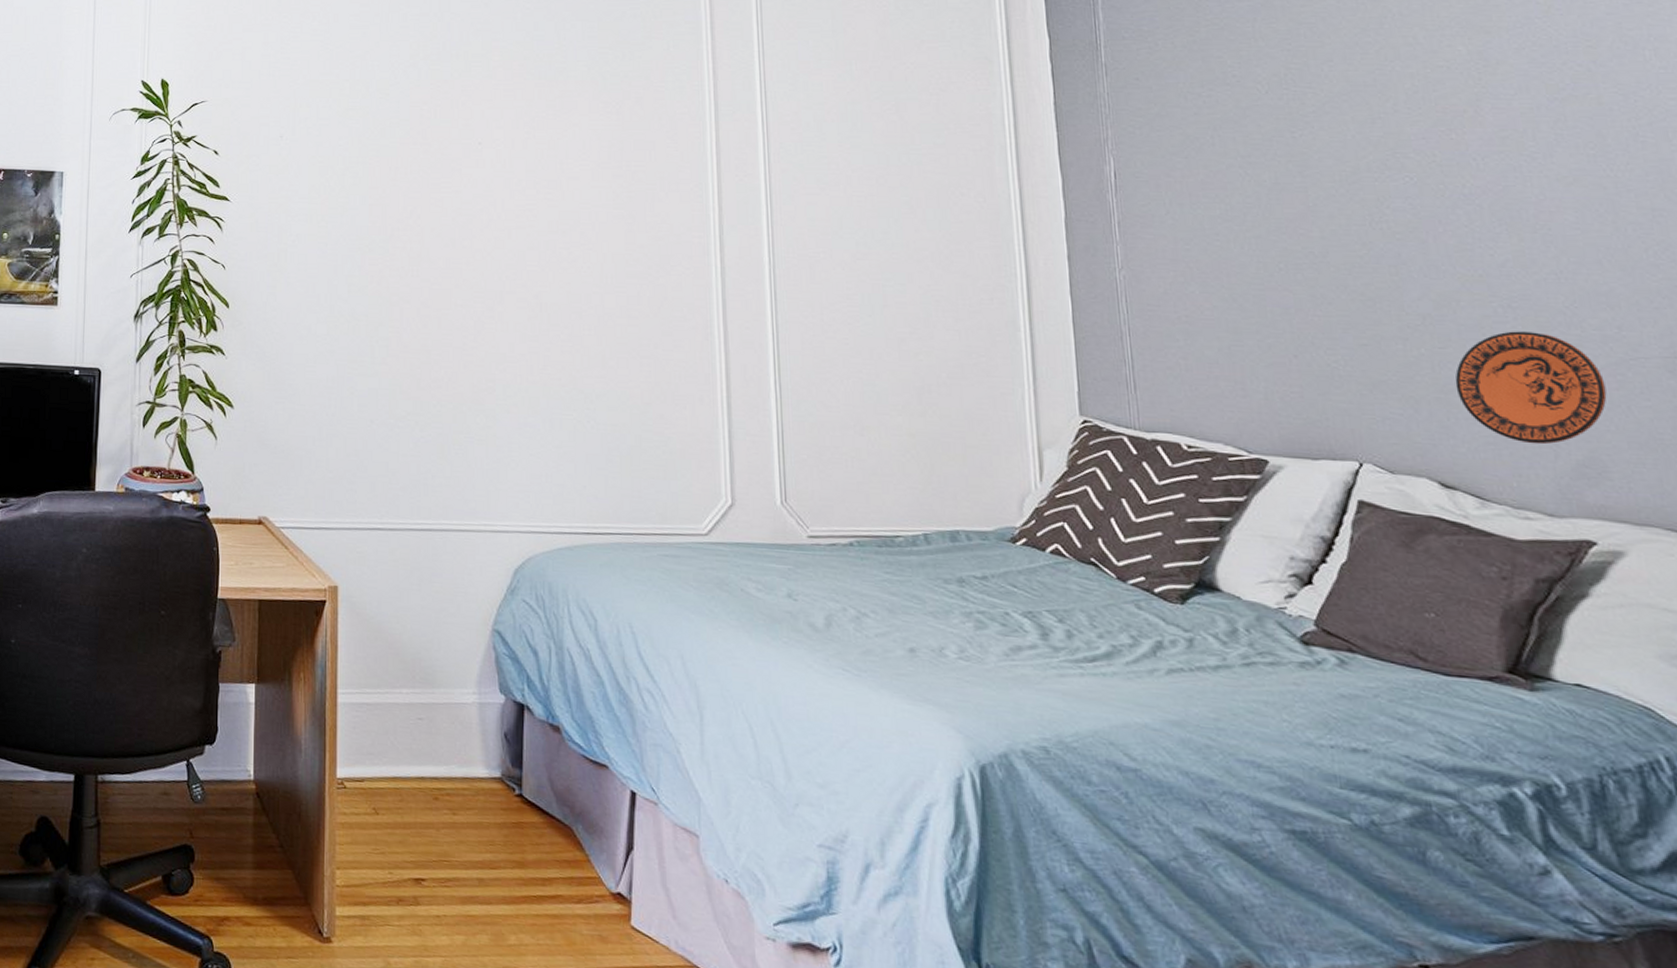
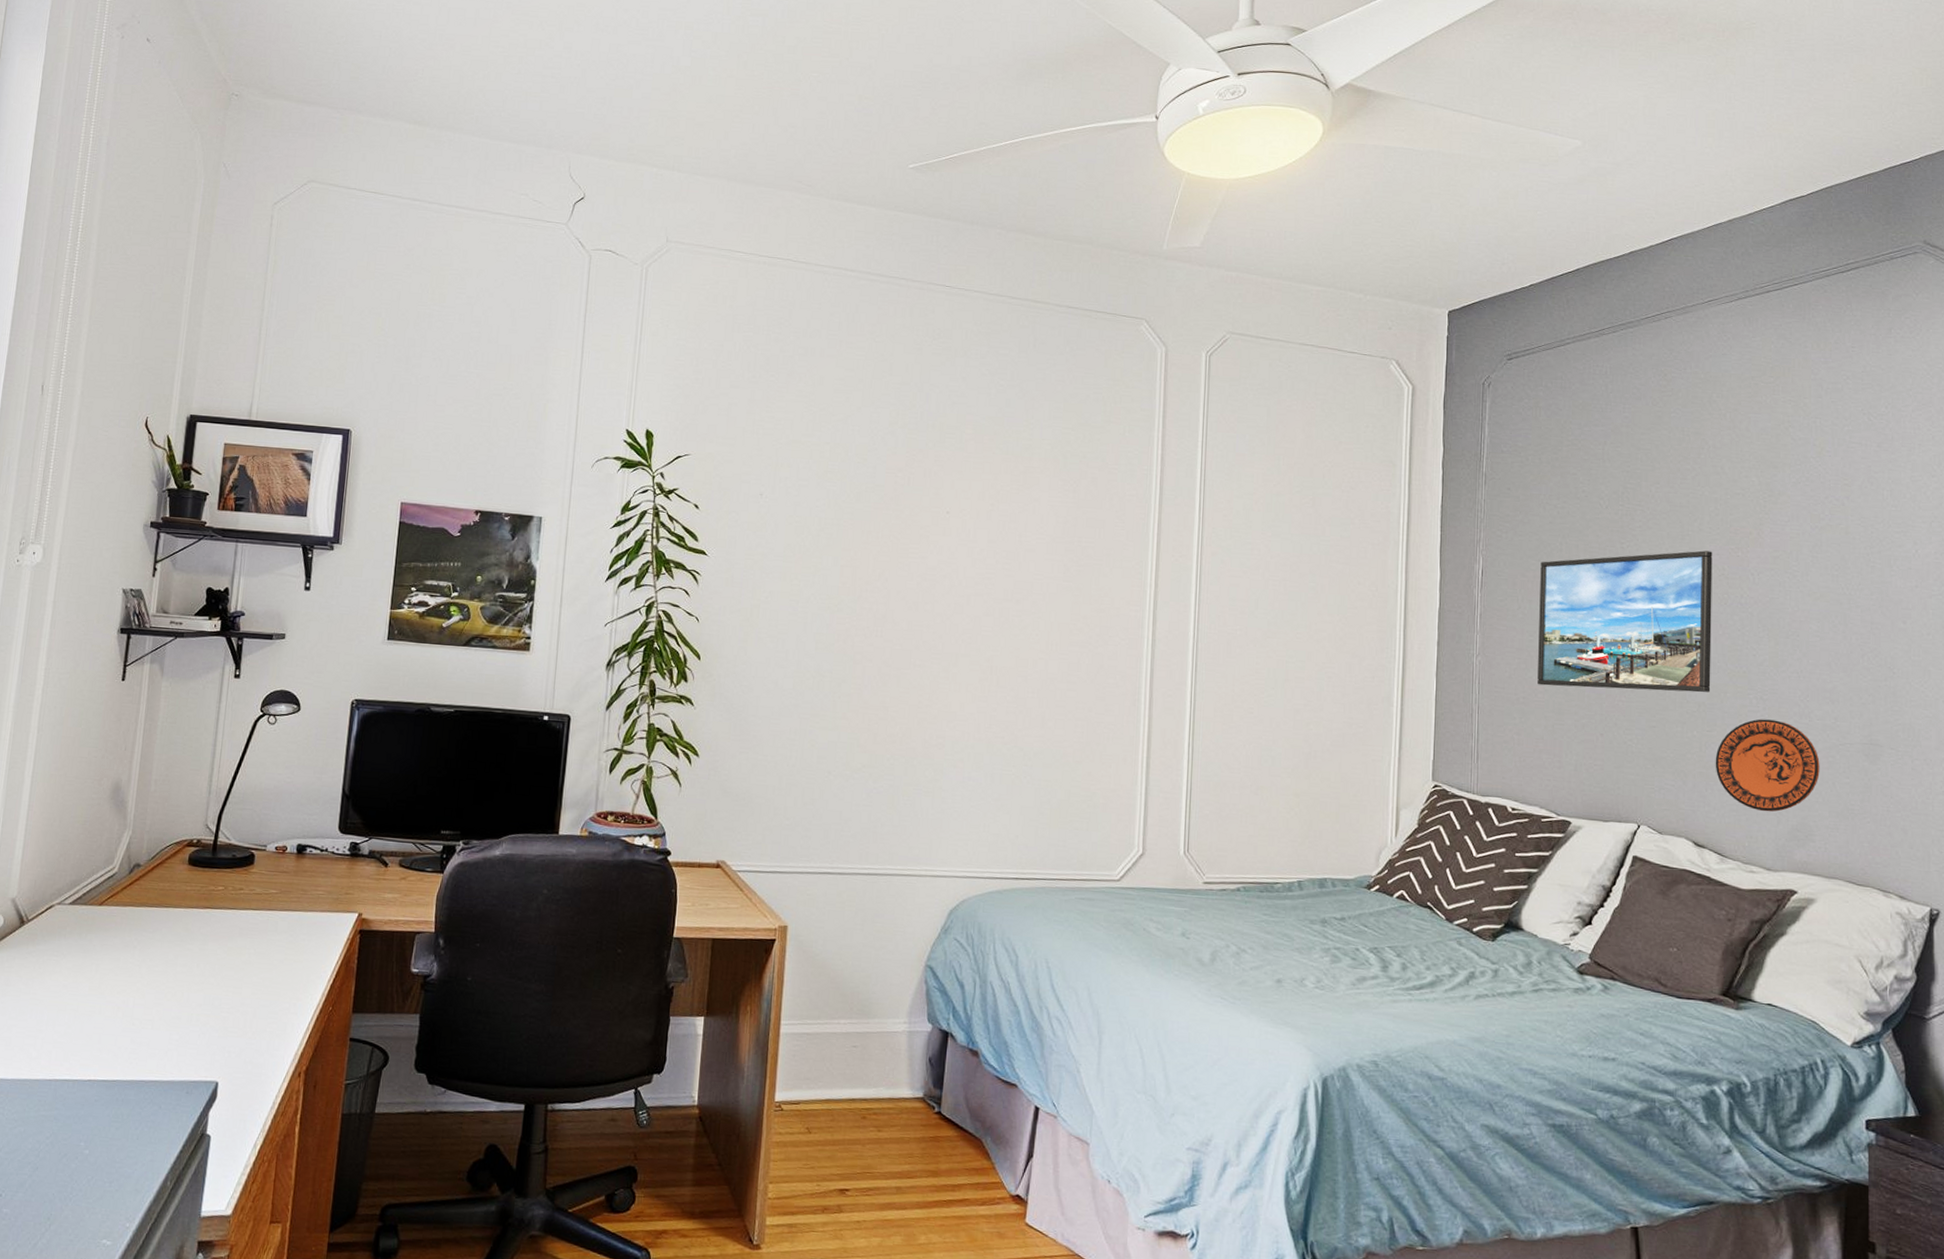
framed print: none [1189,135,1437,303] -> present [1537,550,1713,693]

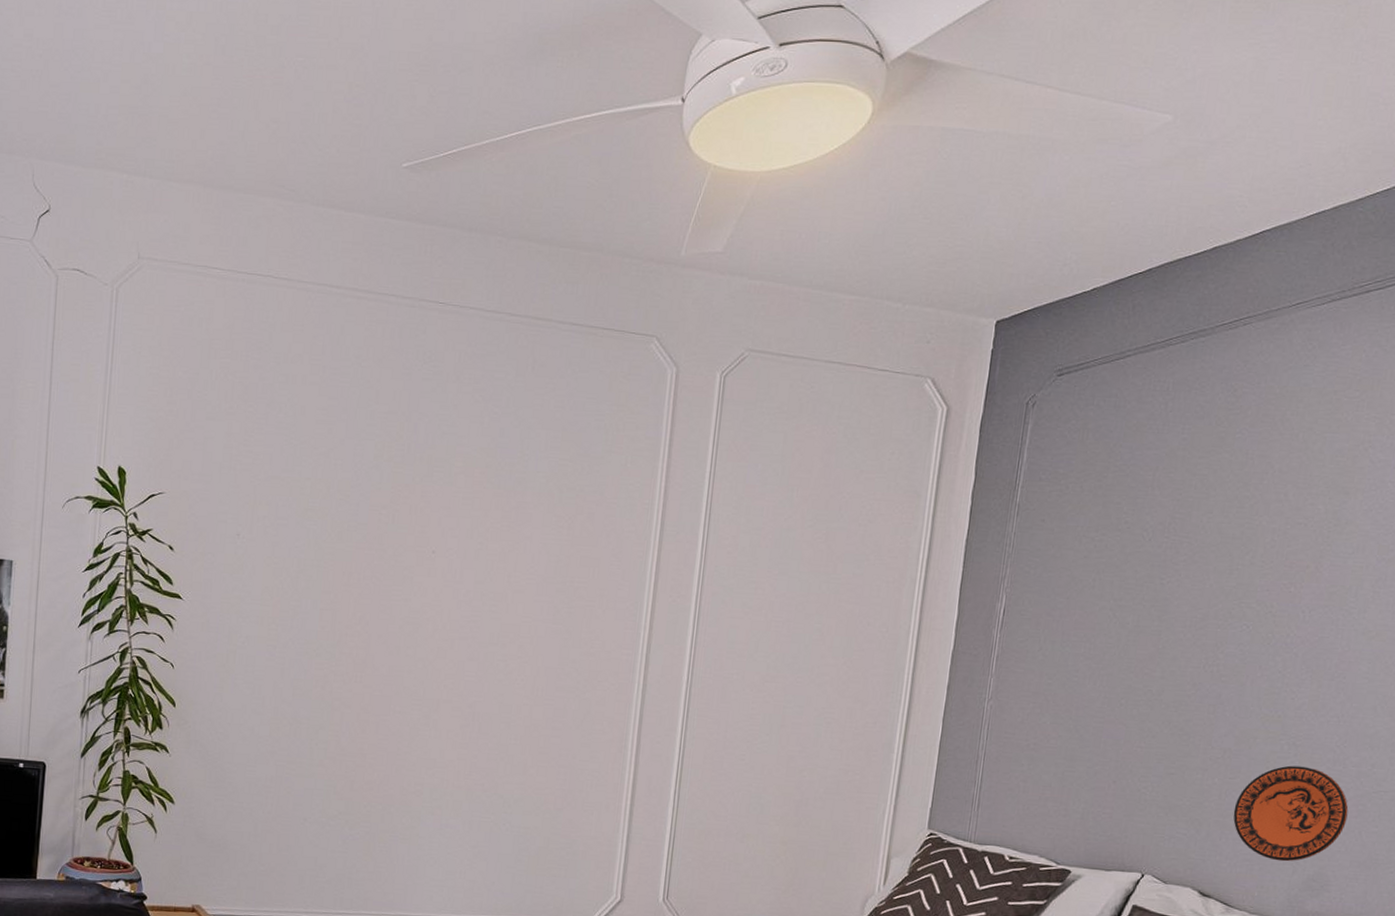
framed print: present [1537,550,1713,693] -> none [1051,586,1262,738]

